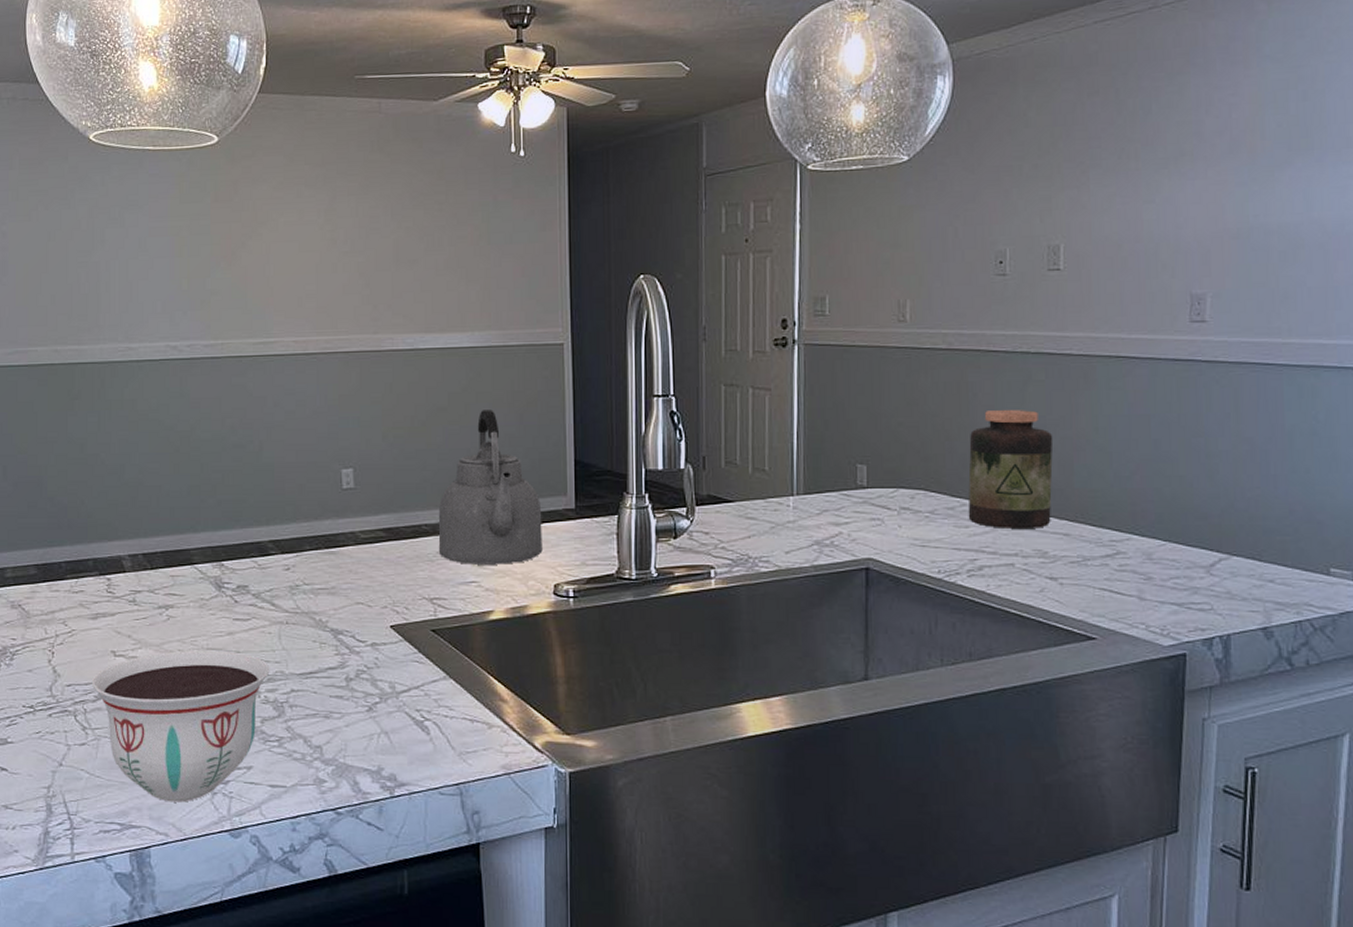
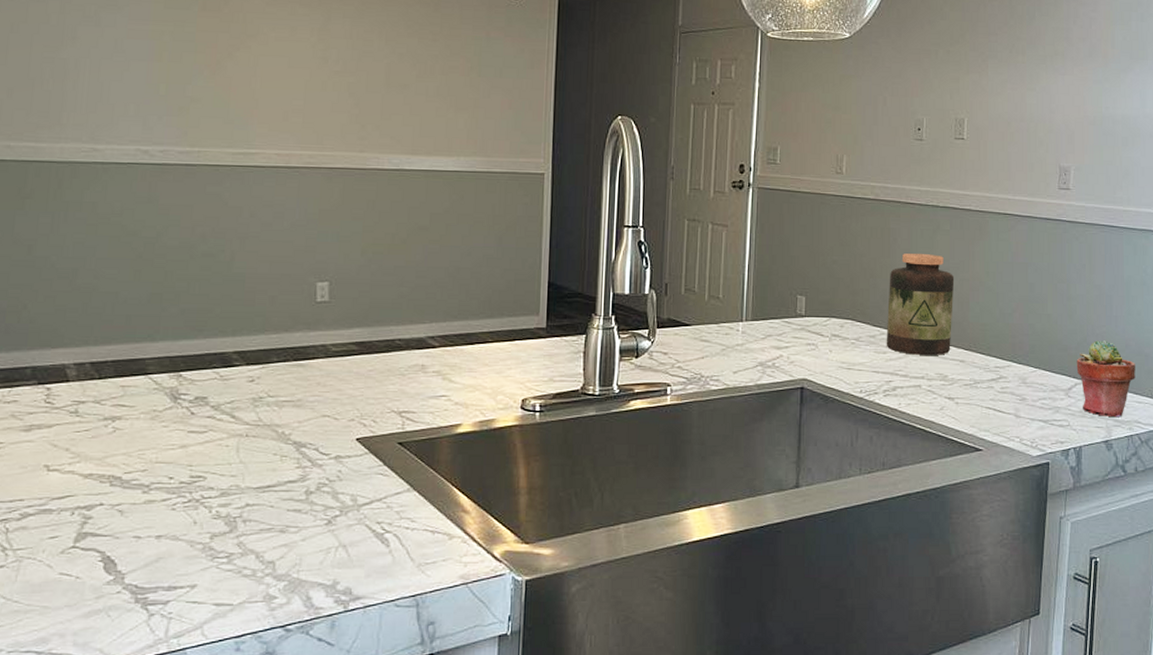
bowl: present [91,650,270,803] -> none [17,464,225,626]
kettle: present [438,410,543,565] -> none [410,231,515,380]
potted succulent: none [1220,504,1304,600] -> present [1076,339,1135,418]

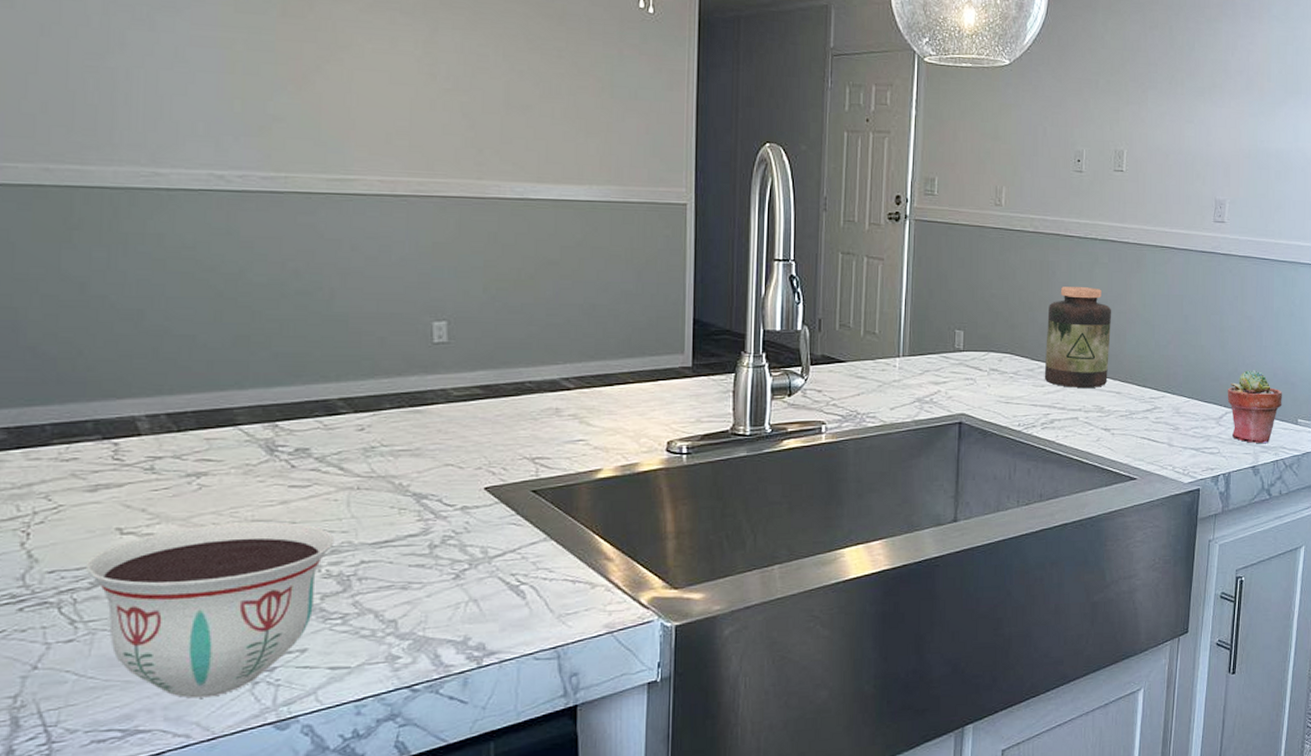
bowl: none [17,464,225,626] -> present [85,521,335,699]

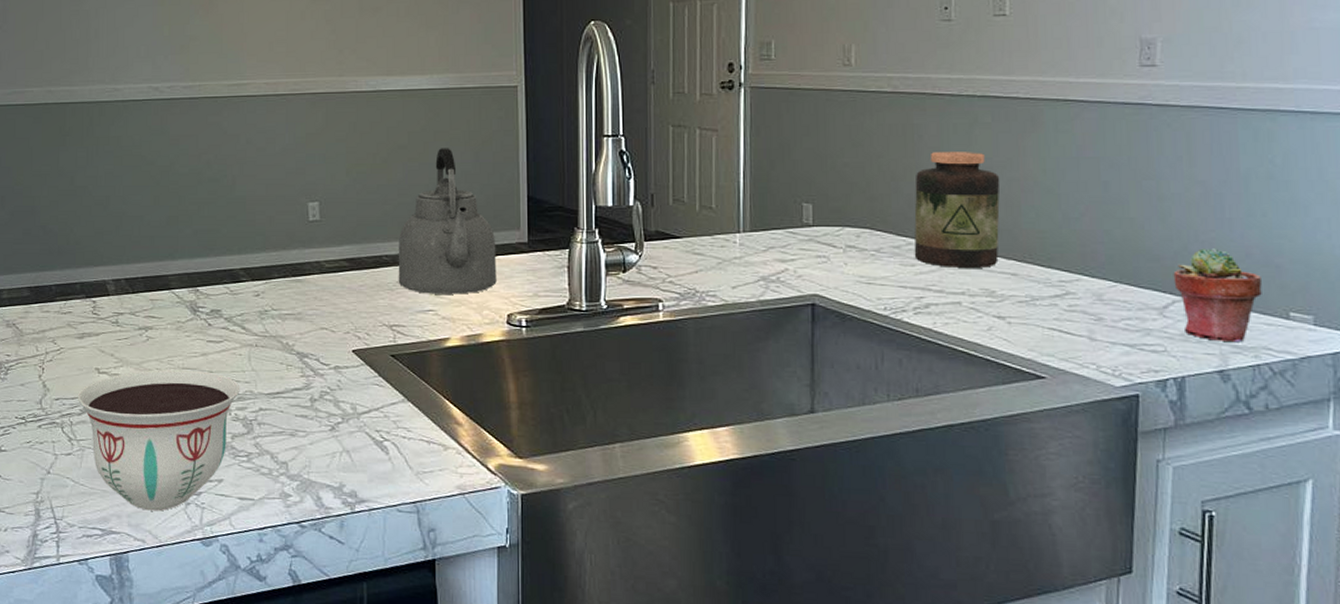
kettle: none [543,265,658,423] -> present [398,148,497,295]

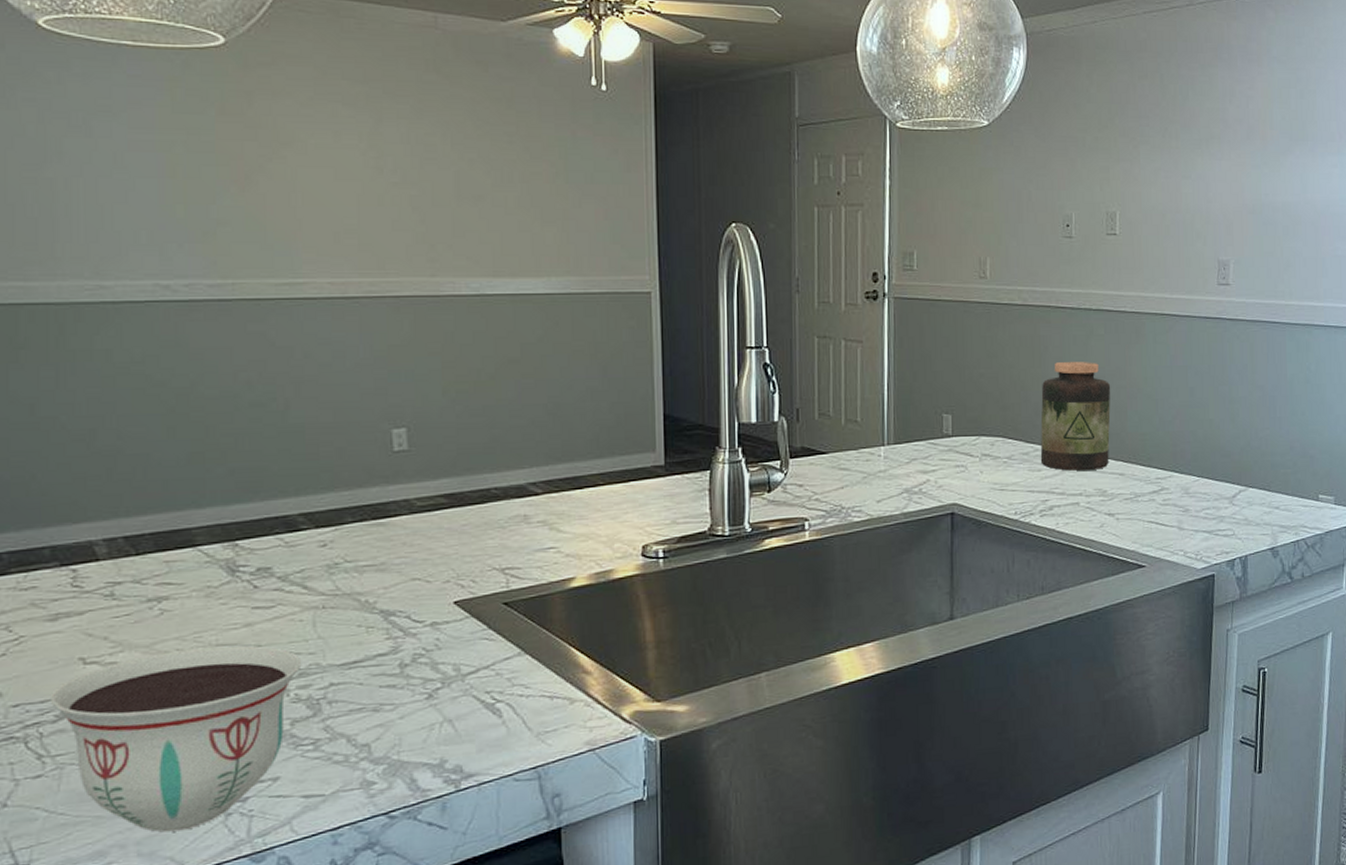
kettle: present [398,148,497,295] -> none [510,362,630,529]
potted succulent: present [1173,247,1262,343] -> none [1240,442,1301,524]

